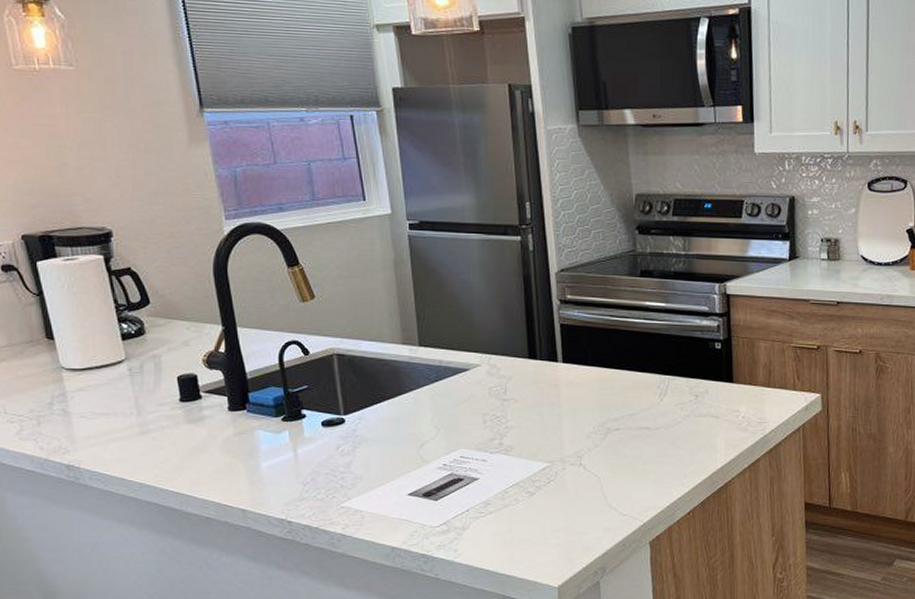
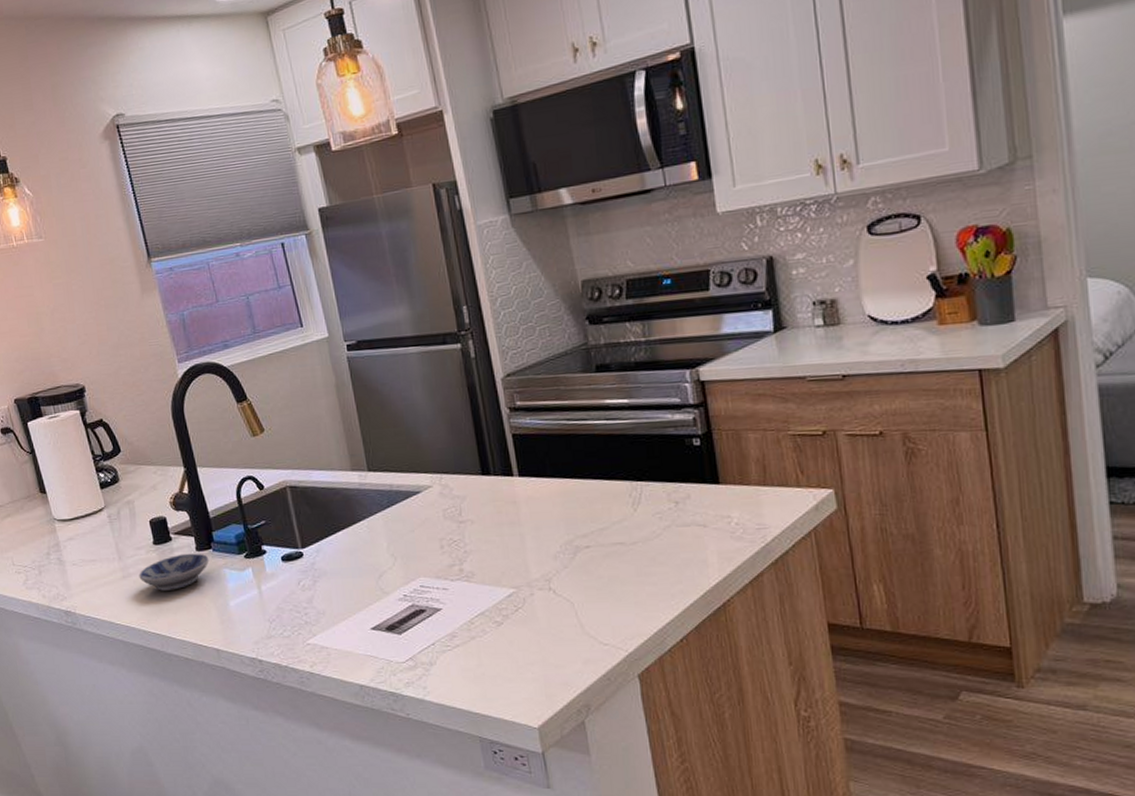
bowl: none [160,413,243,449] -> present [139,553,209,591]

